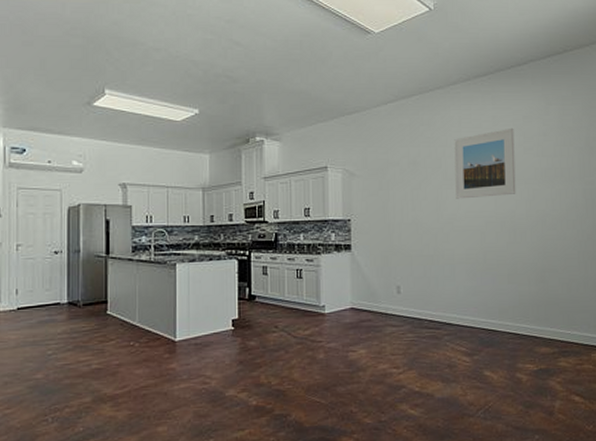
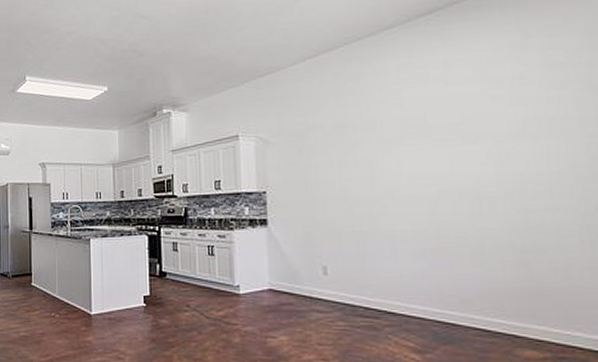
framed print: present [454,127,516,199] -> none [391,72,481,164]

